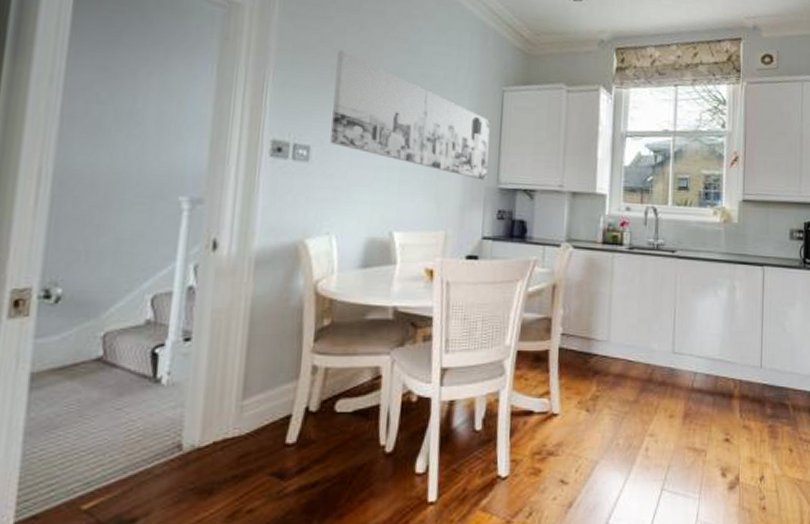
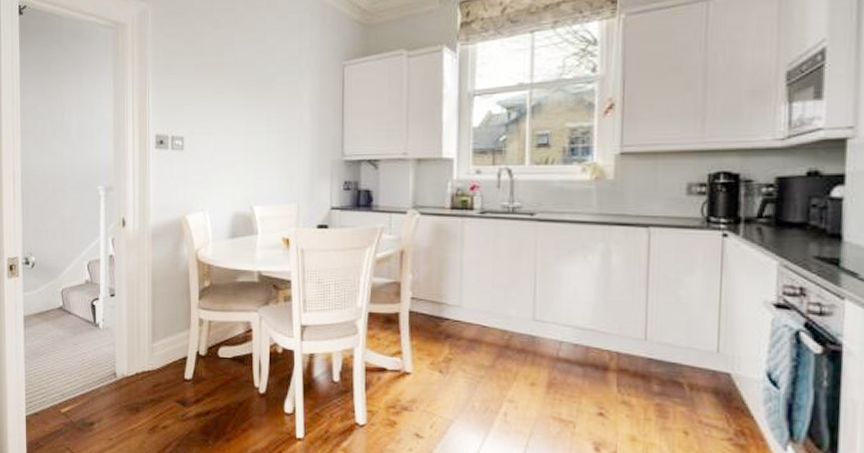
wall art: present [330,50,490,181] -> none [197,49,333,155]

